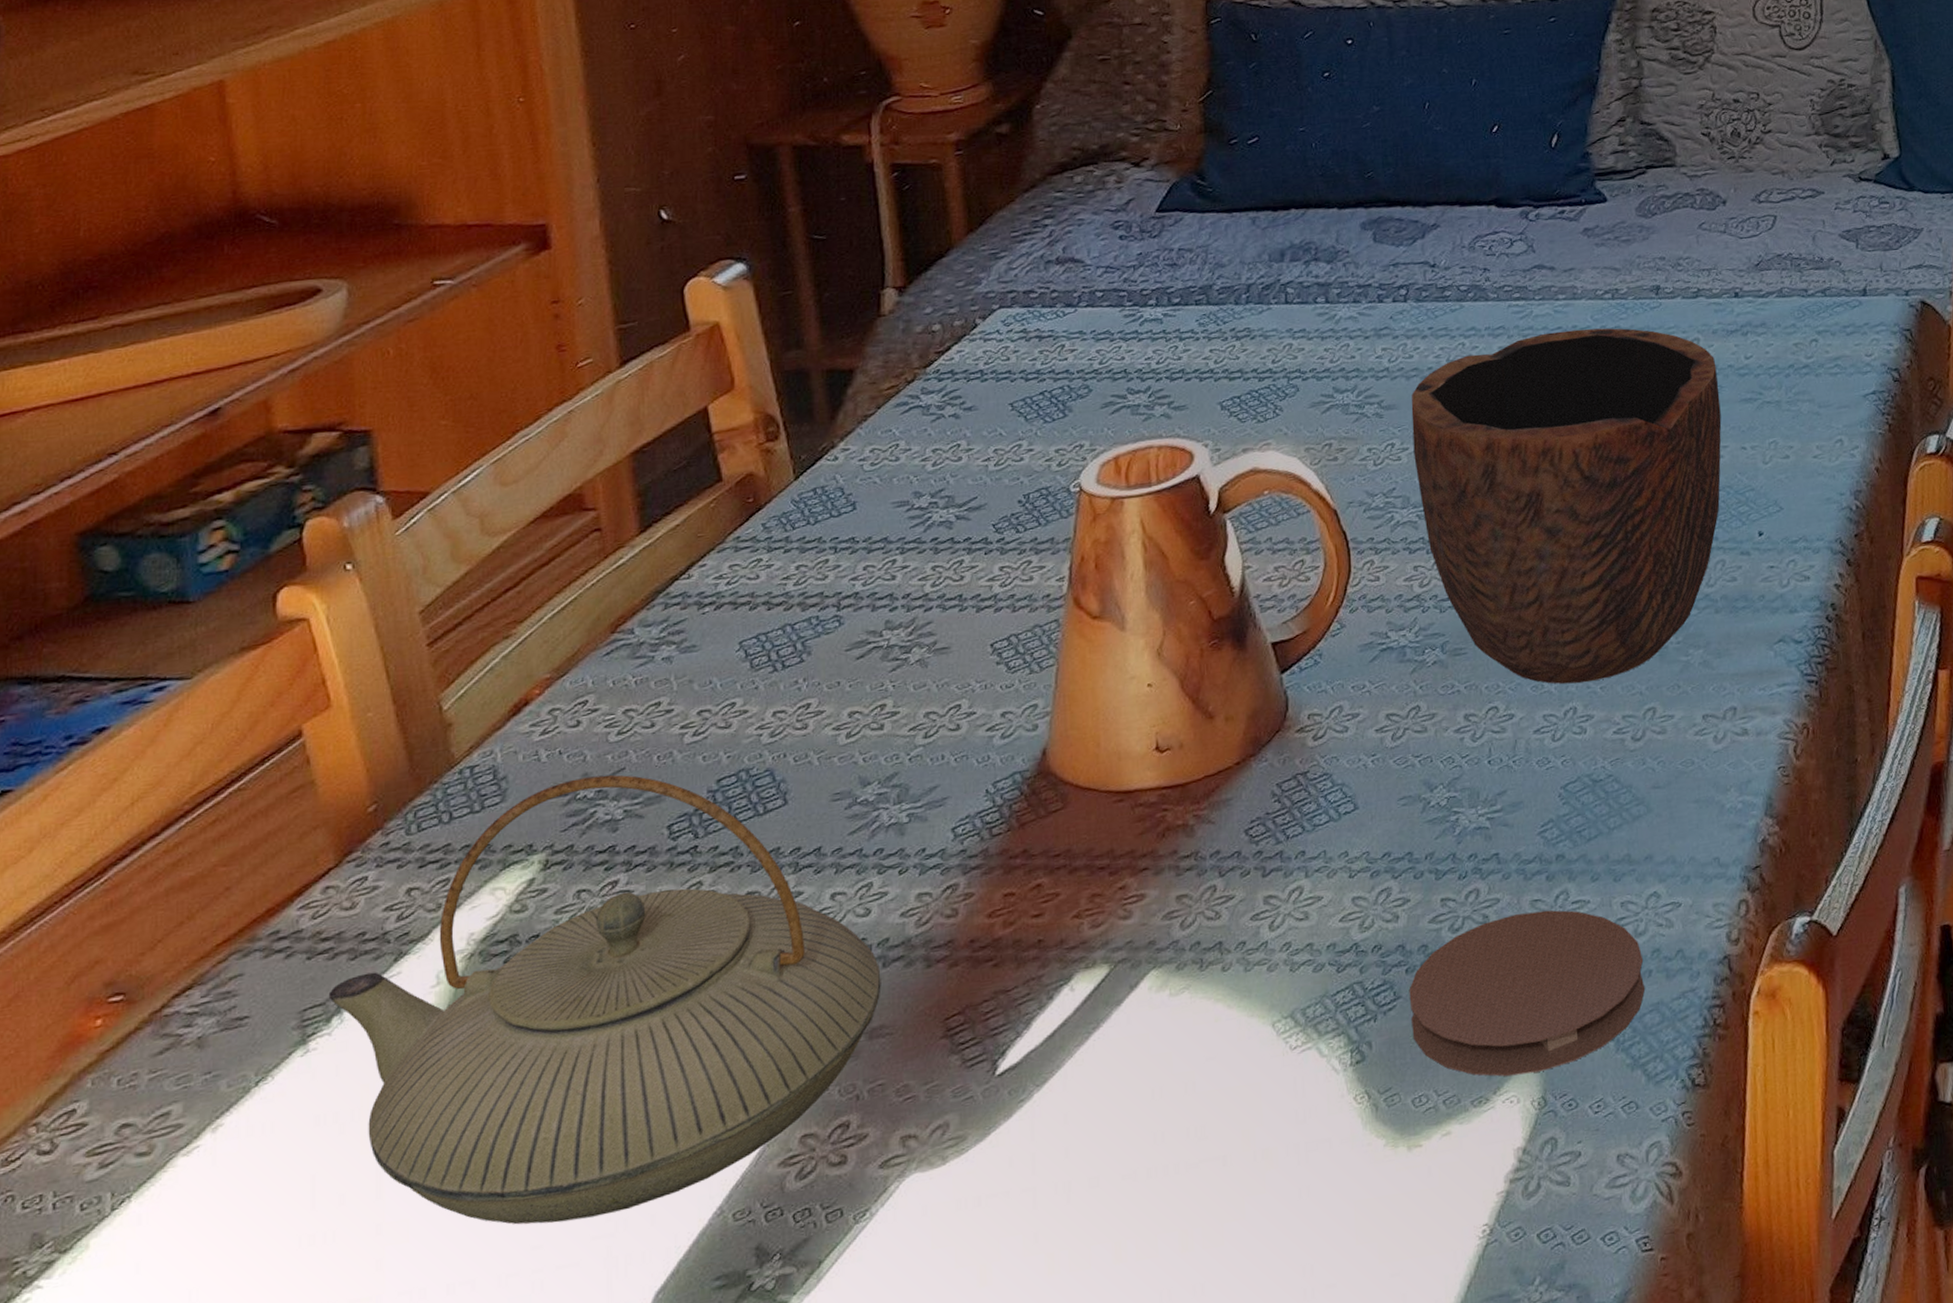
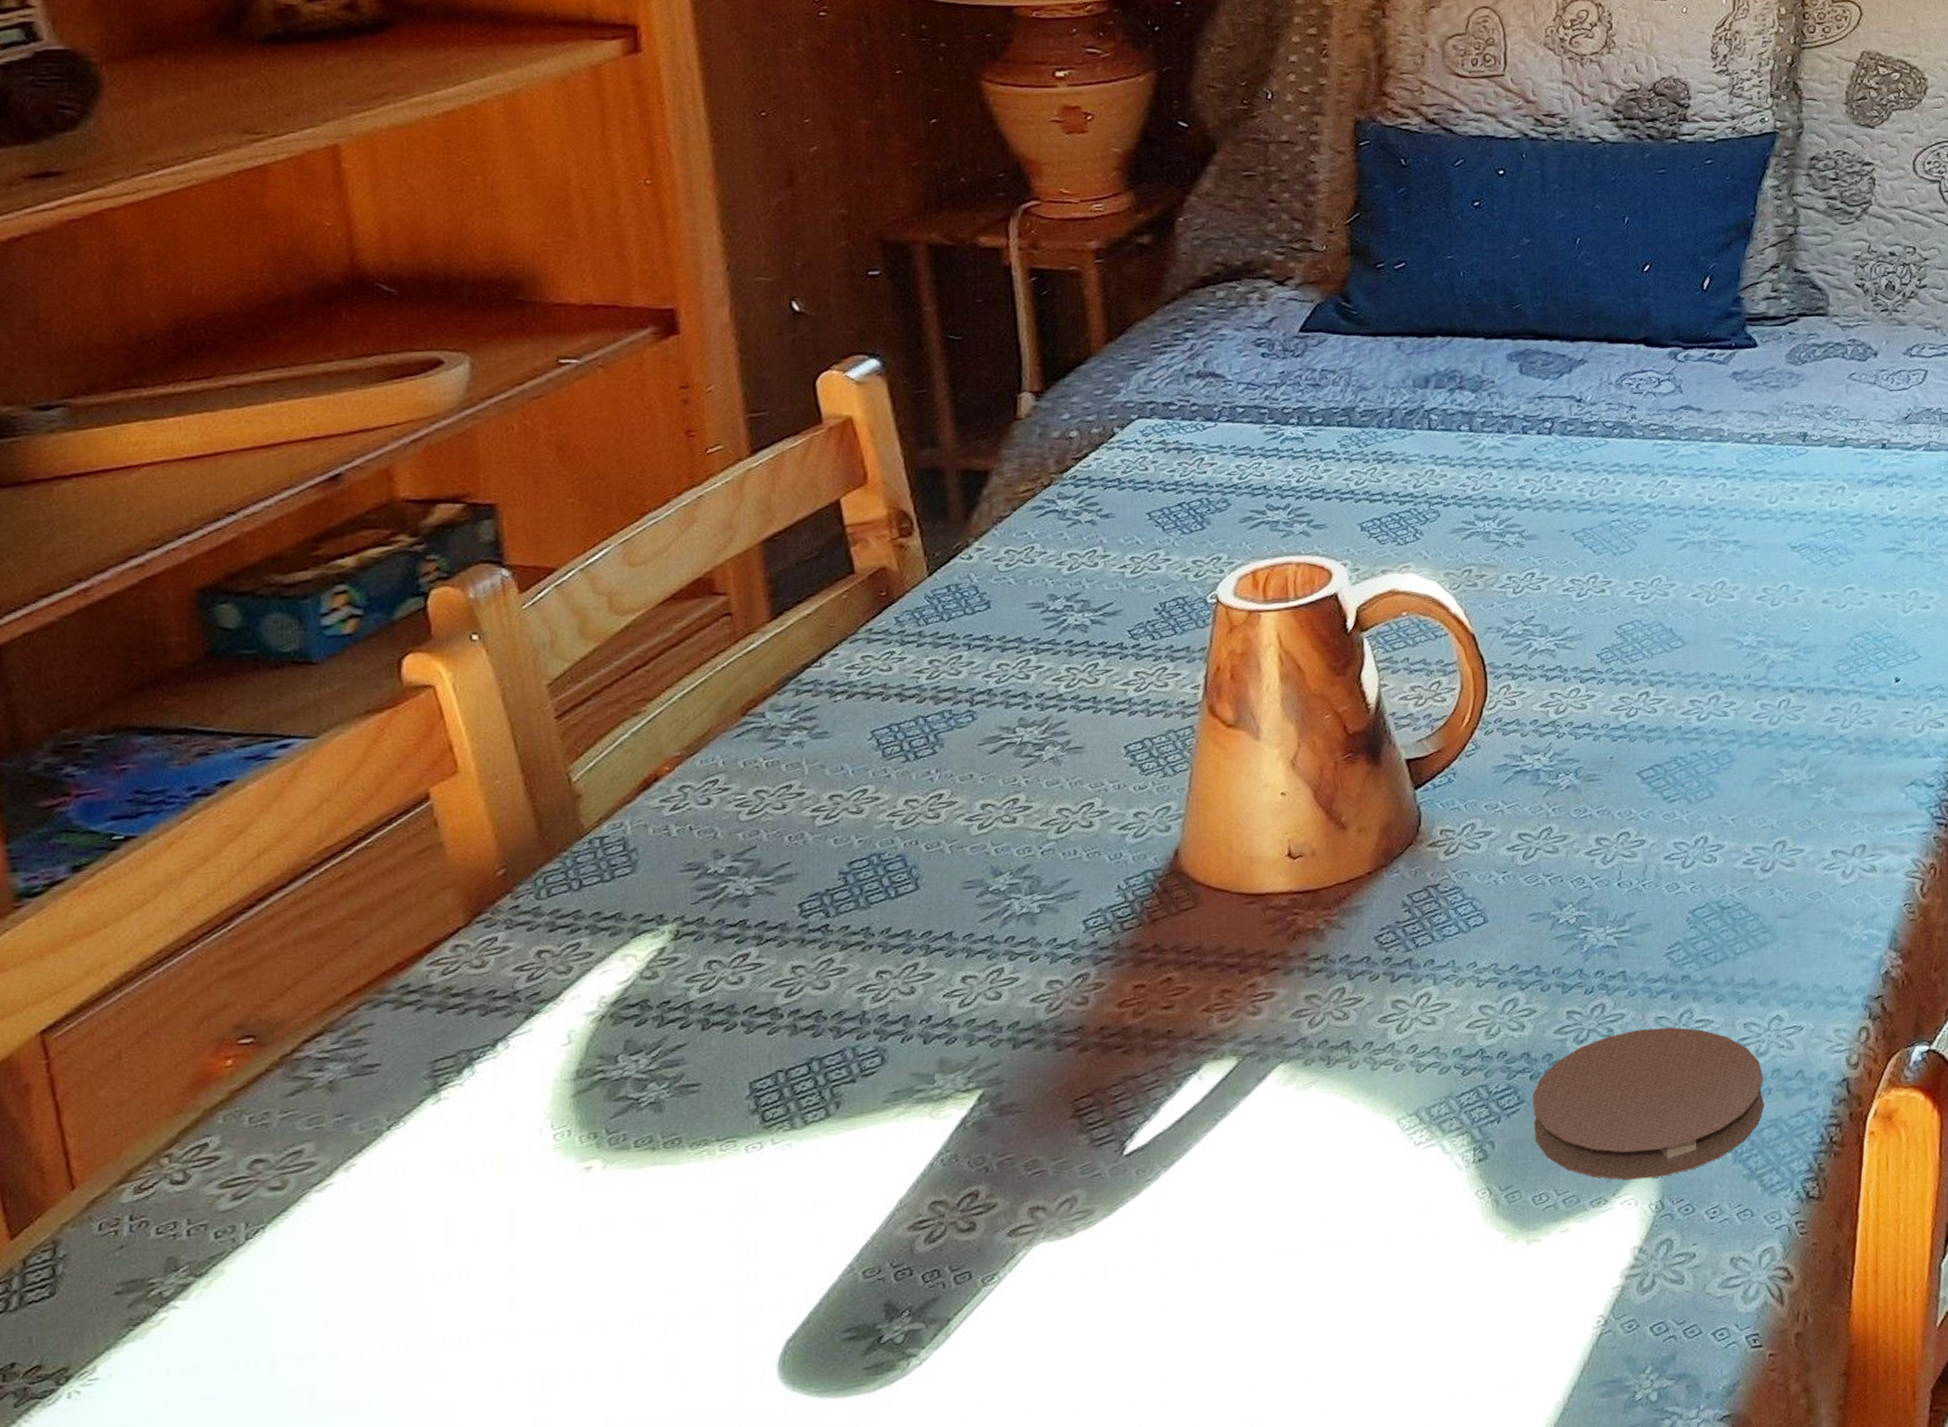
teapot: present [328,774,881,1225] -> none [459,852,1011,1272]
bowl: present [1411,328,1722,684] -> none [1552,471,1863,814]

